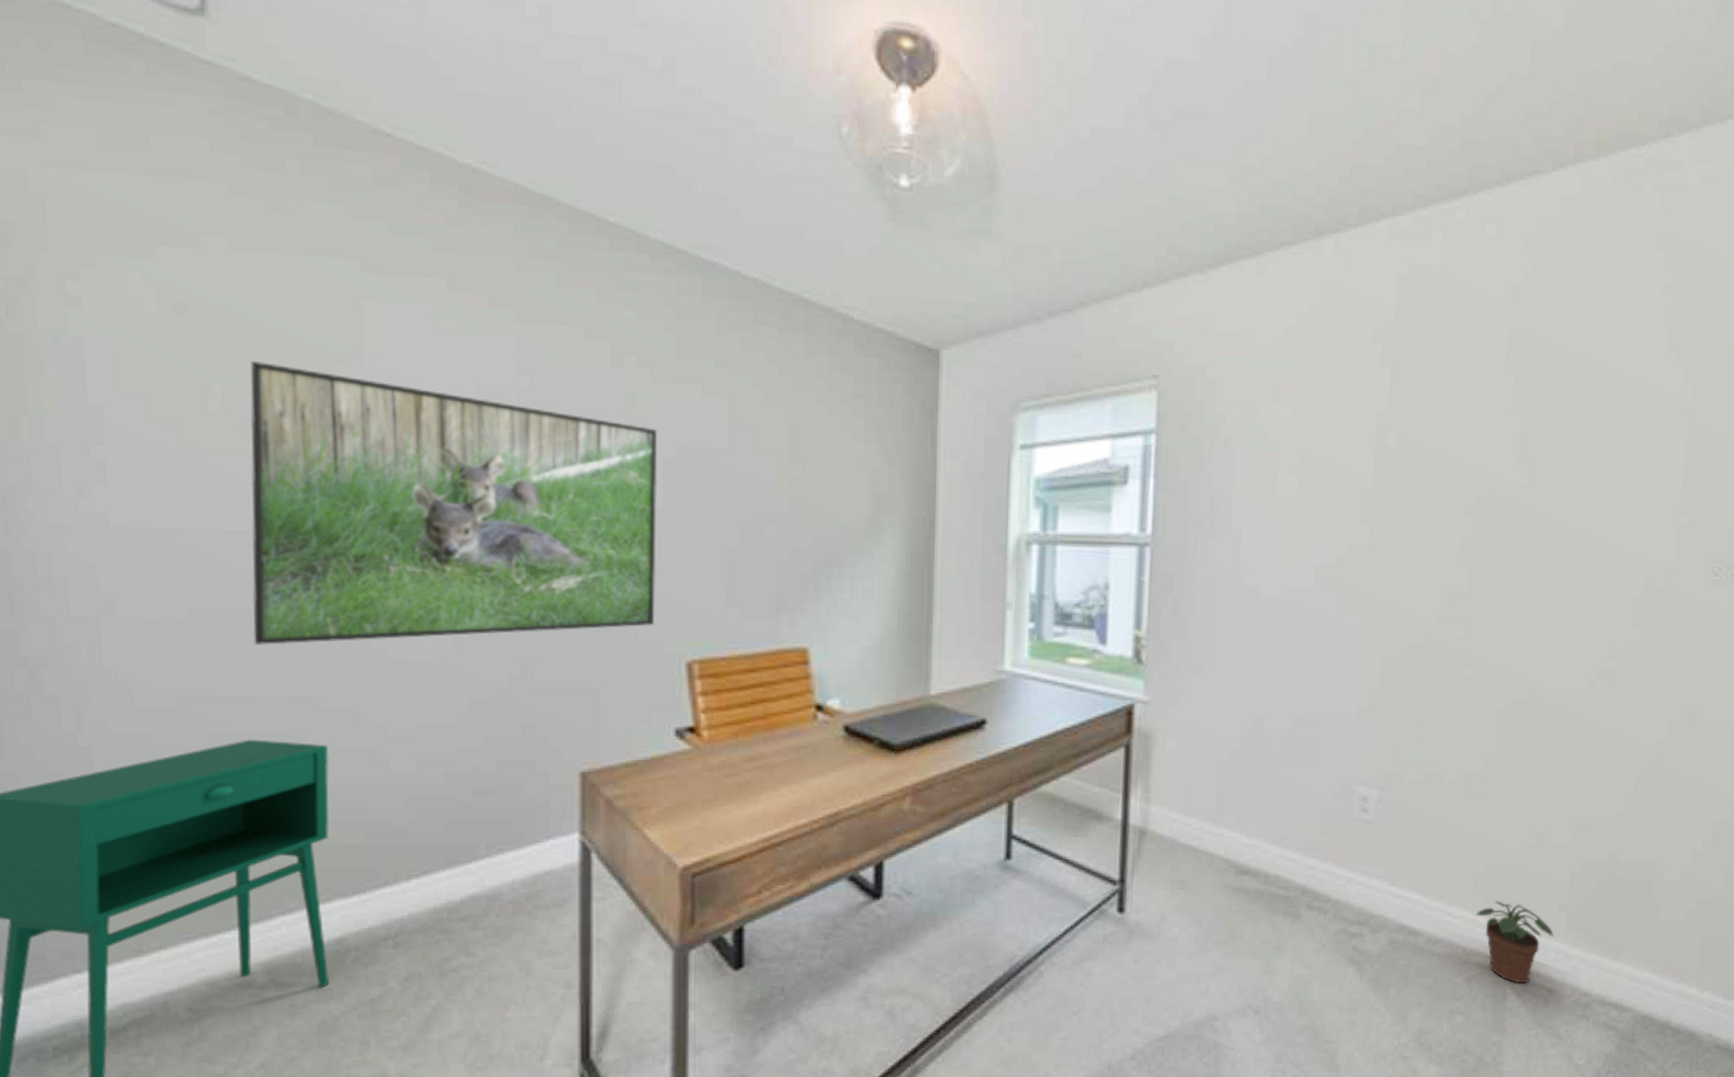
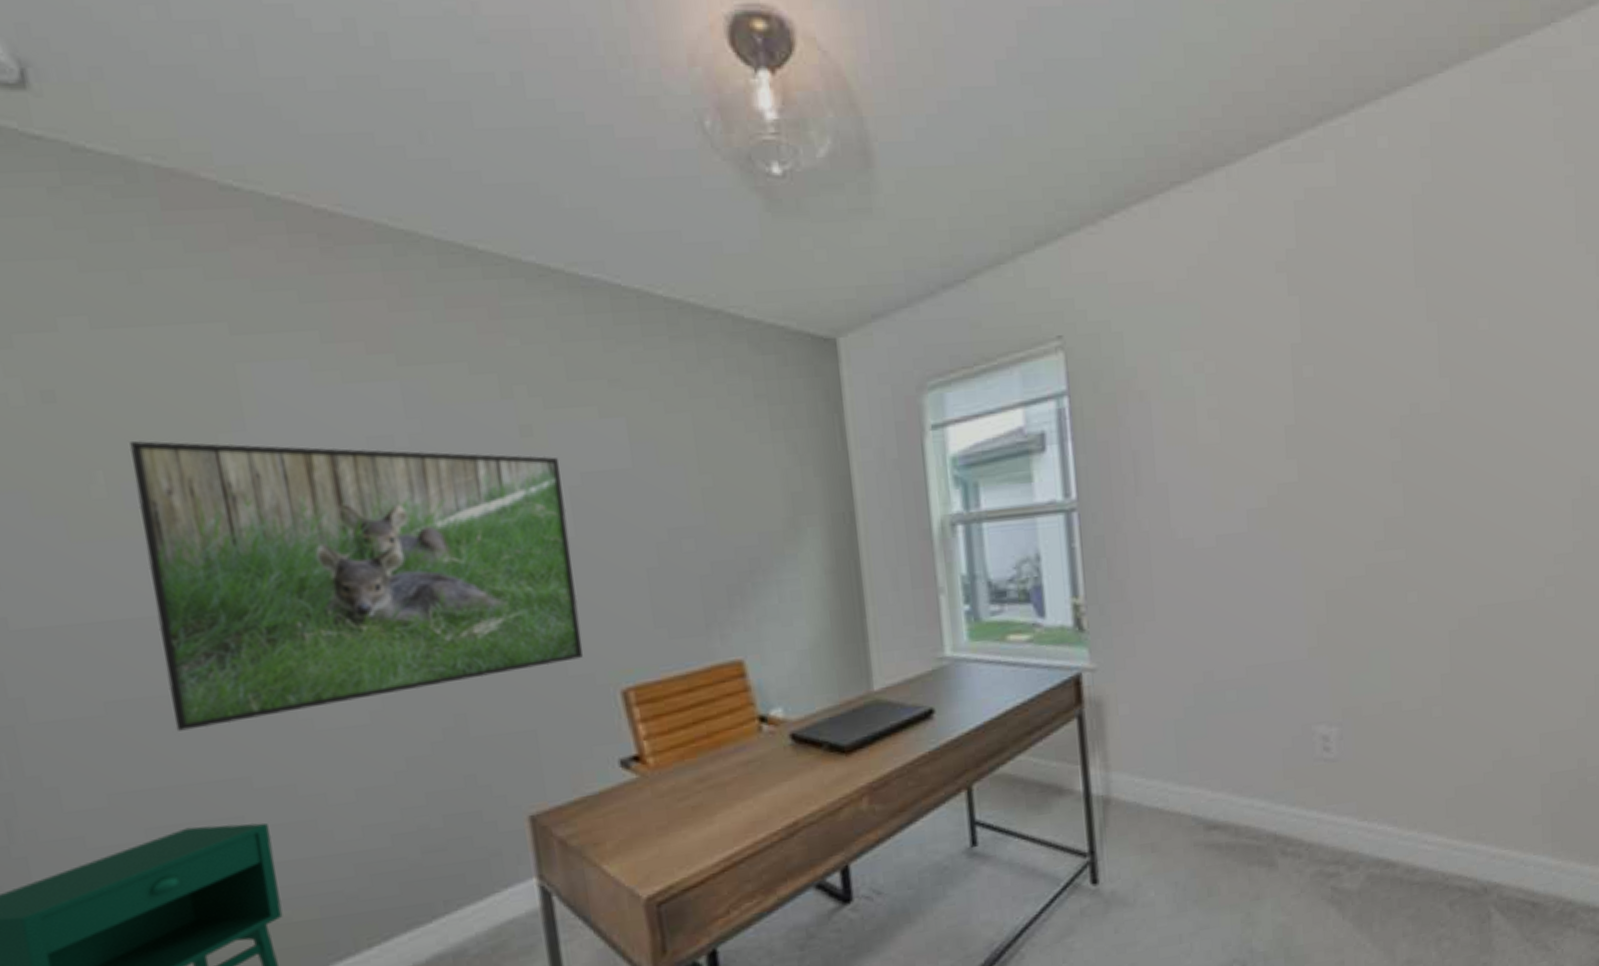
potted plant: present [1475,900,1554,984] -> none [1450,821,1531,902]

